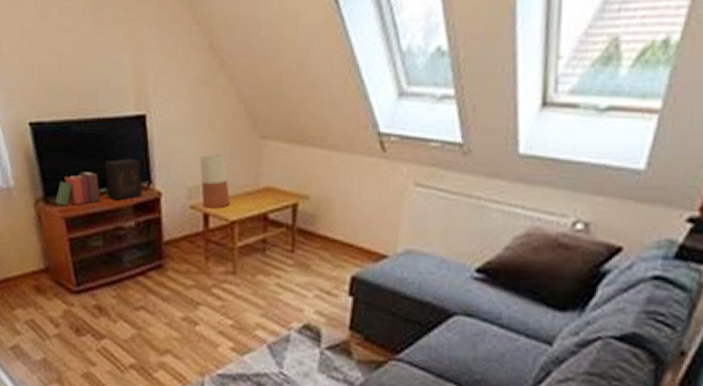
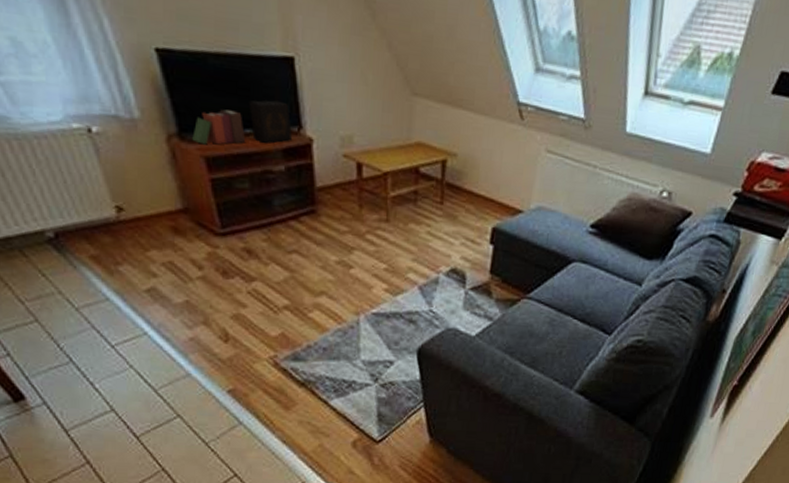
vase: present [199,154,231,209] -> none [352,105,384,160]

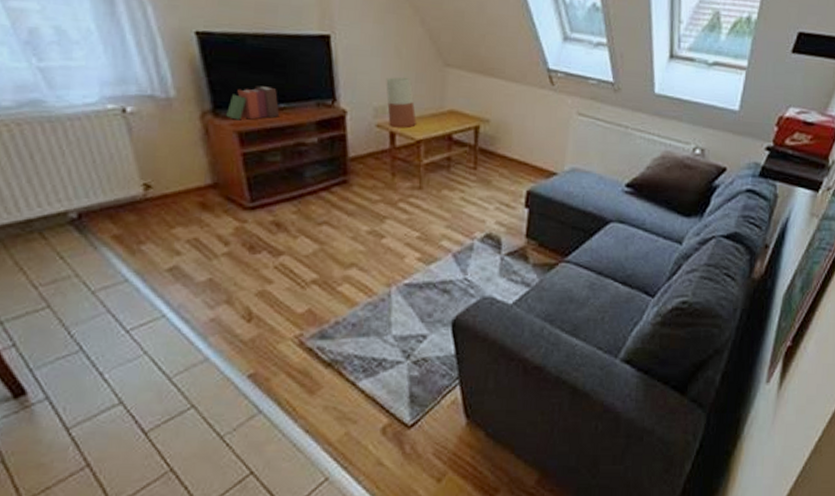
decorative box: present [248,100,292,143] -> none [284,75,326,117]
vase: none [352,105,384,160] -> present [386,77,417,128]

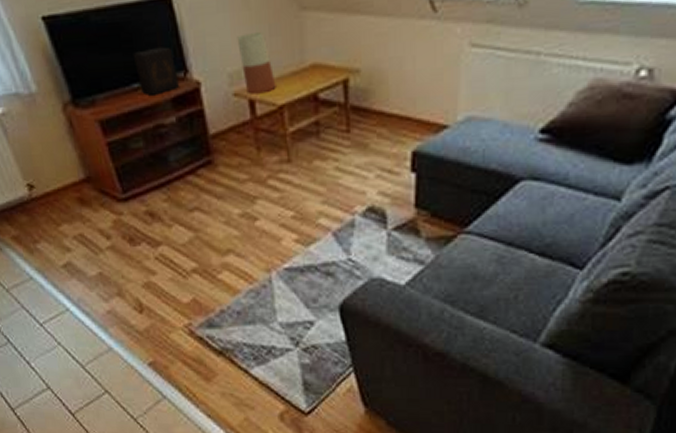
books: present [226,86,280,120] -> none [85,66,135,108]
decorative box: none [284,75,326,117] -> present [133,47,179,95]

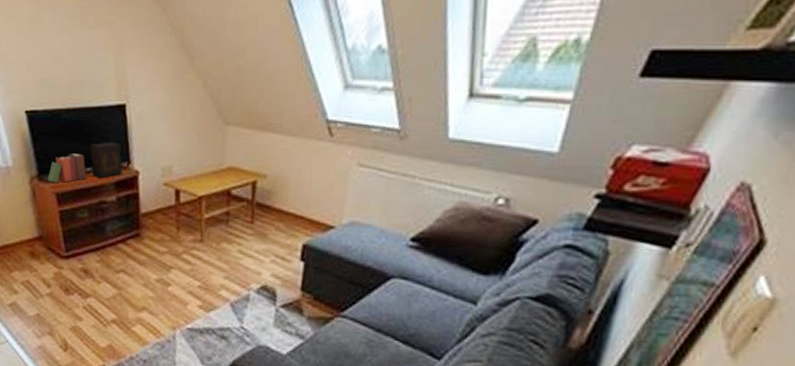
books: none [85,66,135,108] -> present [48,153,87,183]
vase: present [237,32,276,94] -> none [172,138,199,186]

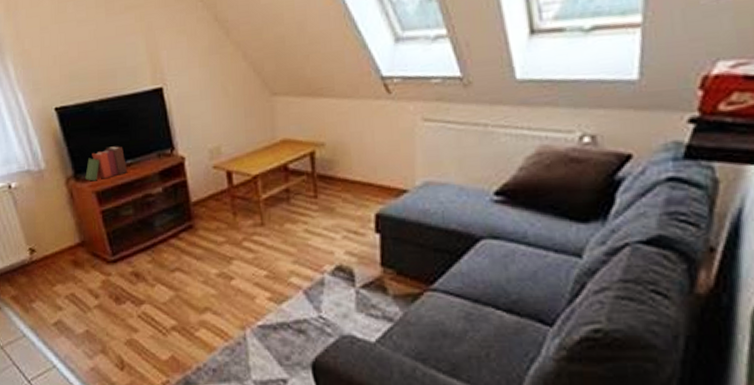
decorative box: present [90,142,122,178] -> none [128,129,166,170]

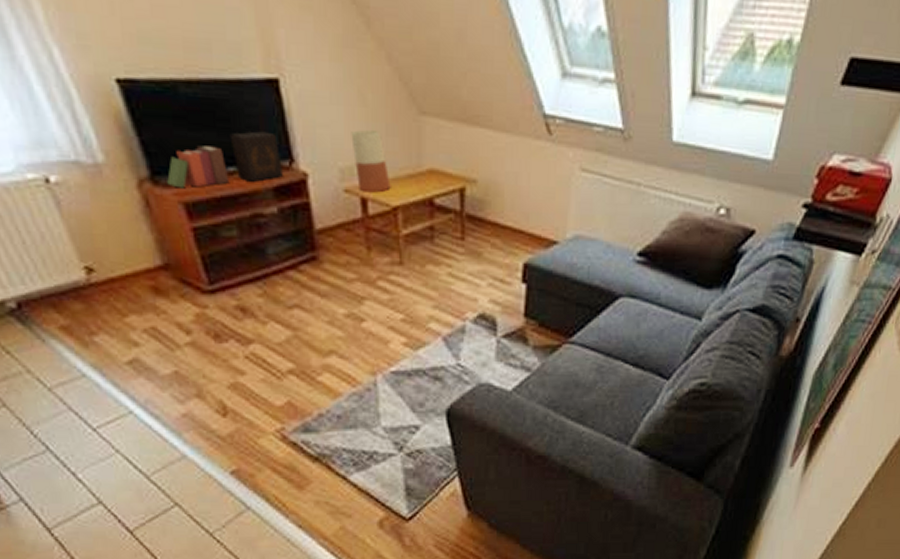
decorative box: none [128,129,166,170] -> present [229,131,283,182]
vase: none [217,115,251,167] -> present [351,130,391,193]

